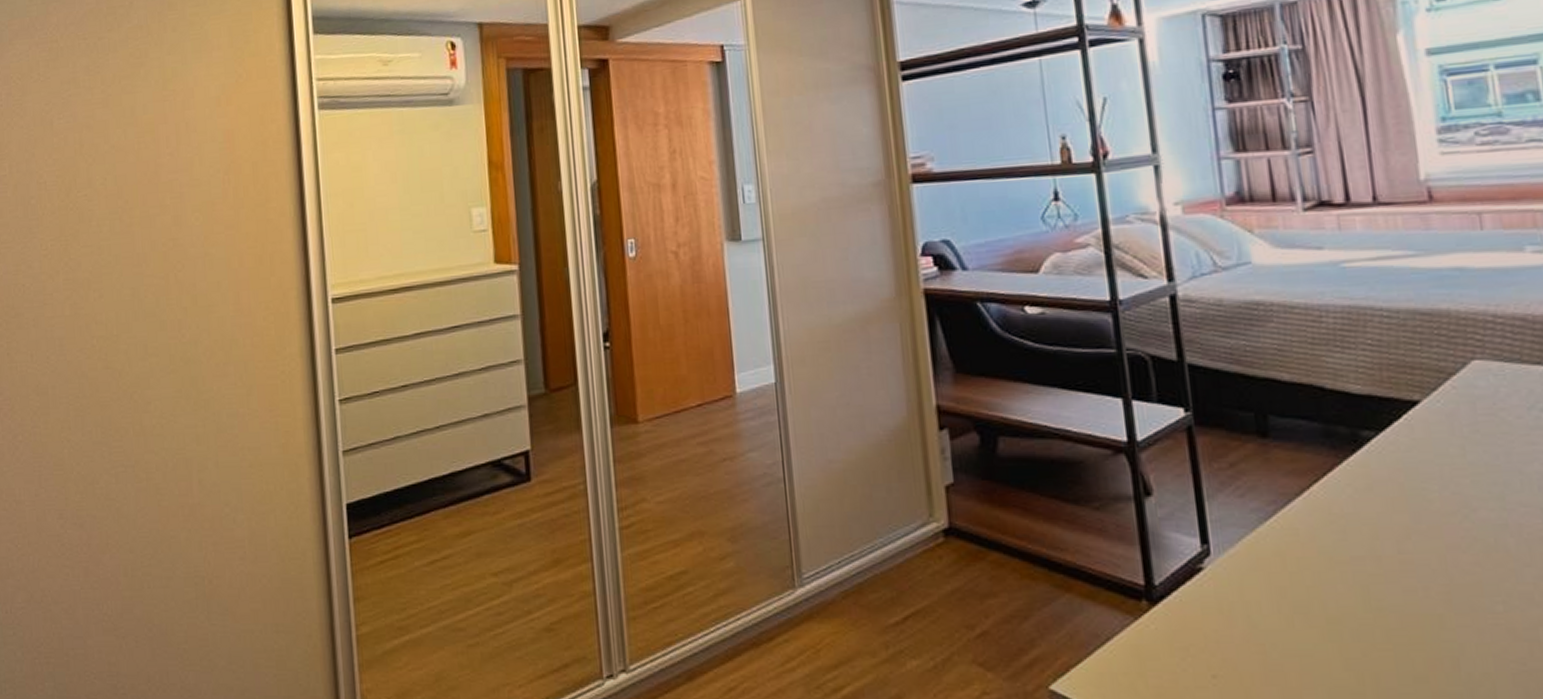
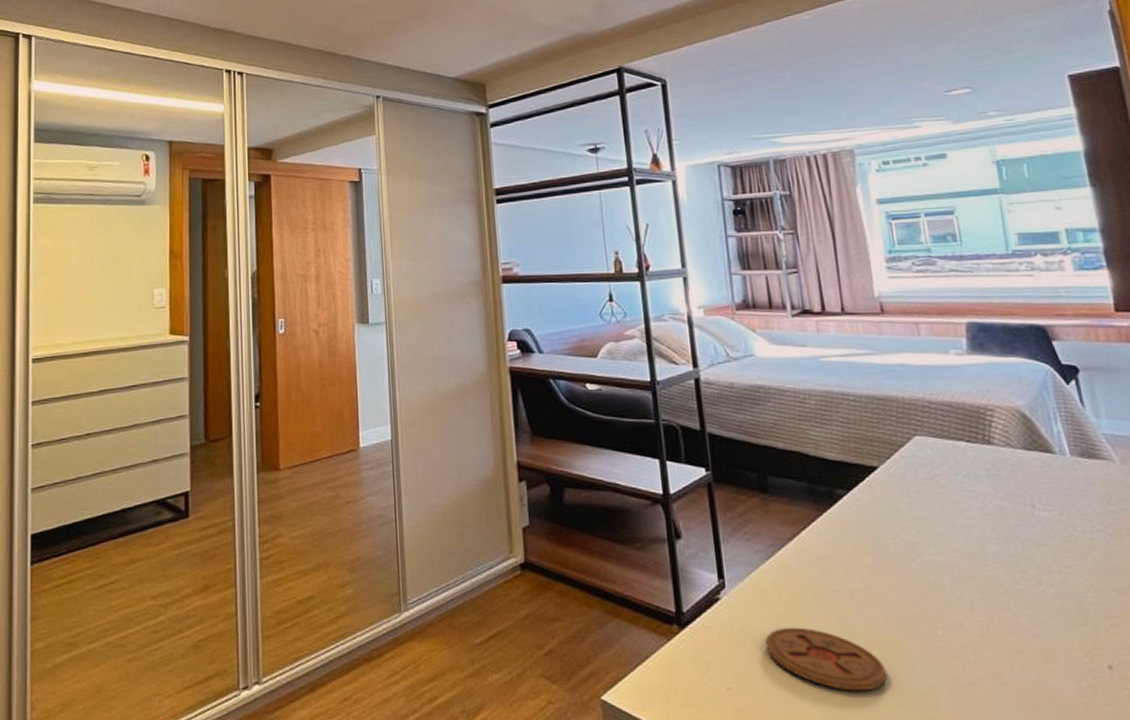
coaster: none [1263,602,1427,680] -> present [765,627,887,692]

